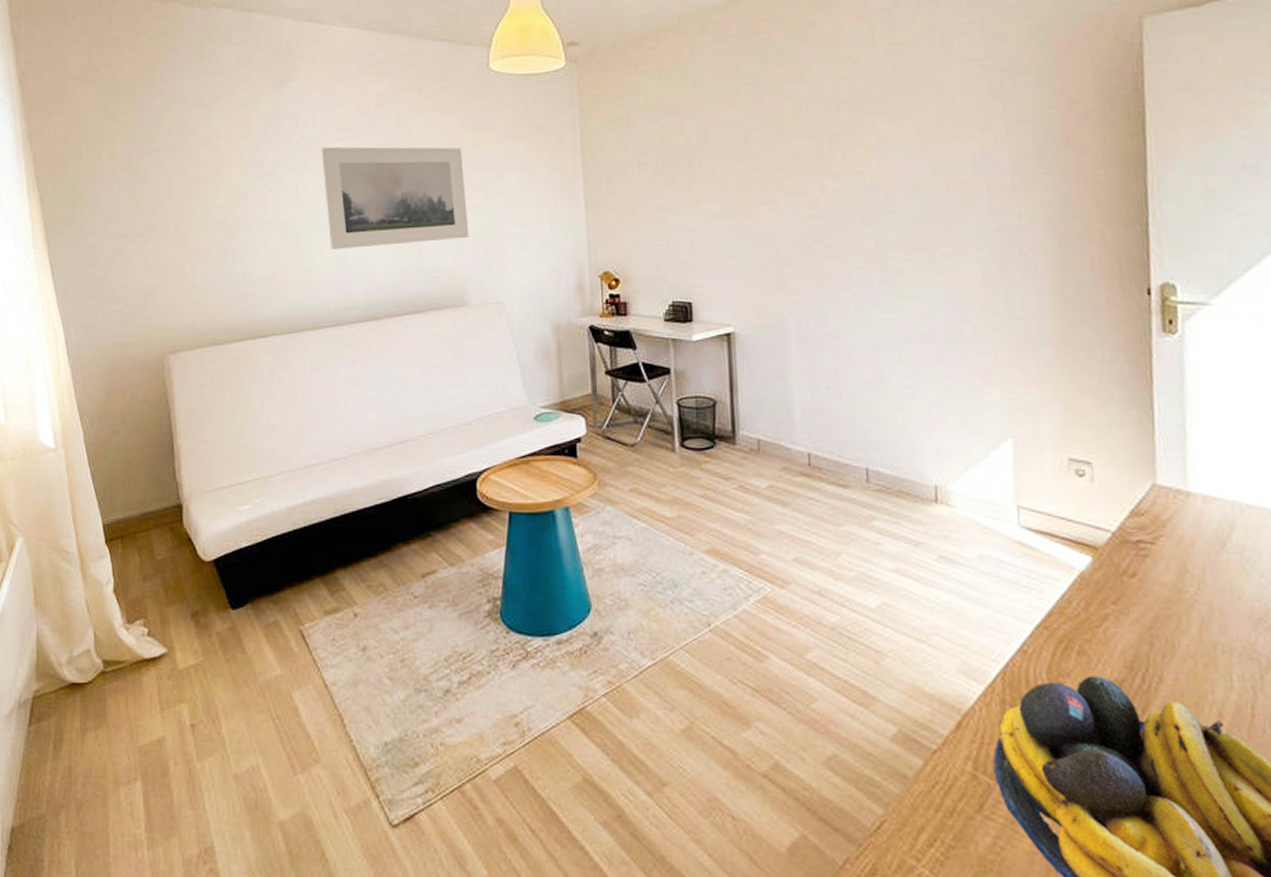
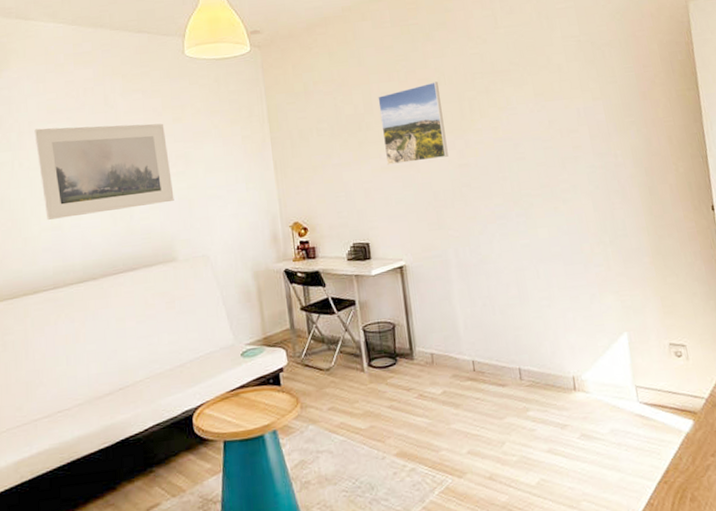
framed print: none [715,111,798,212] -> present [378,81,449,166]

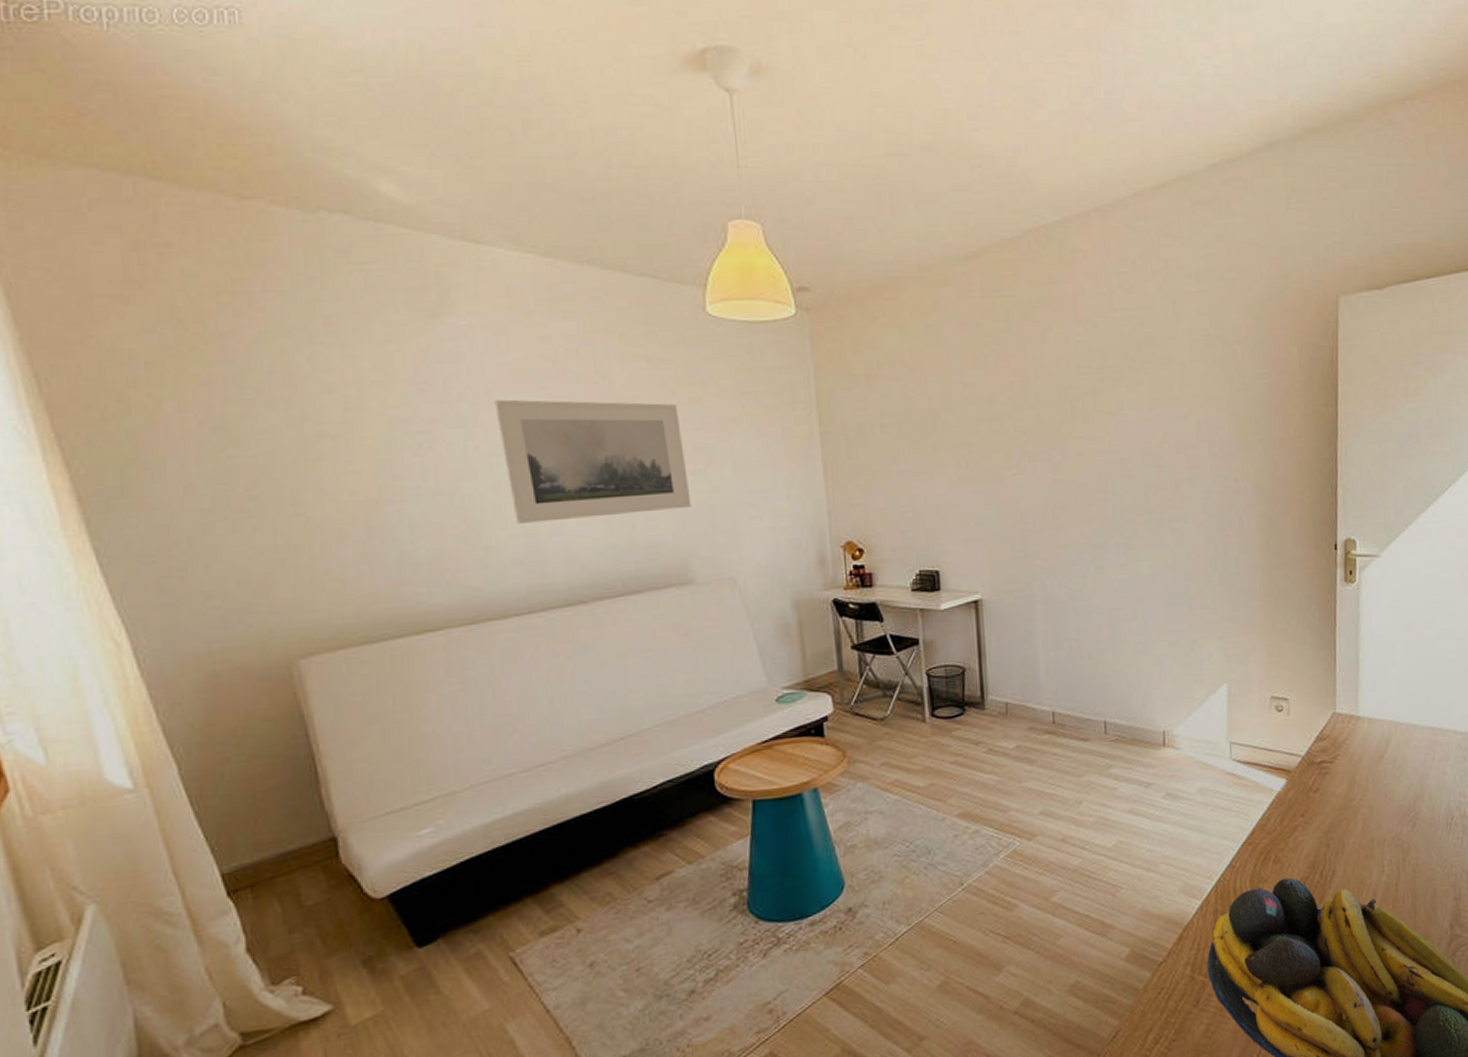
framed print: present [378,81,449,166] -> none [959,374,1042,477]

